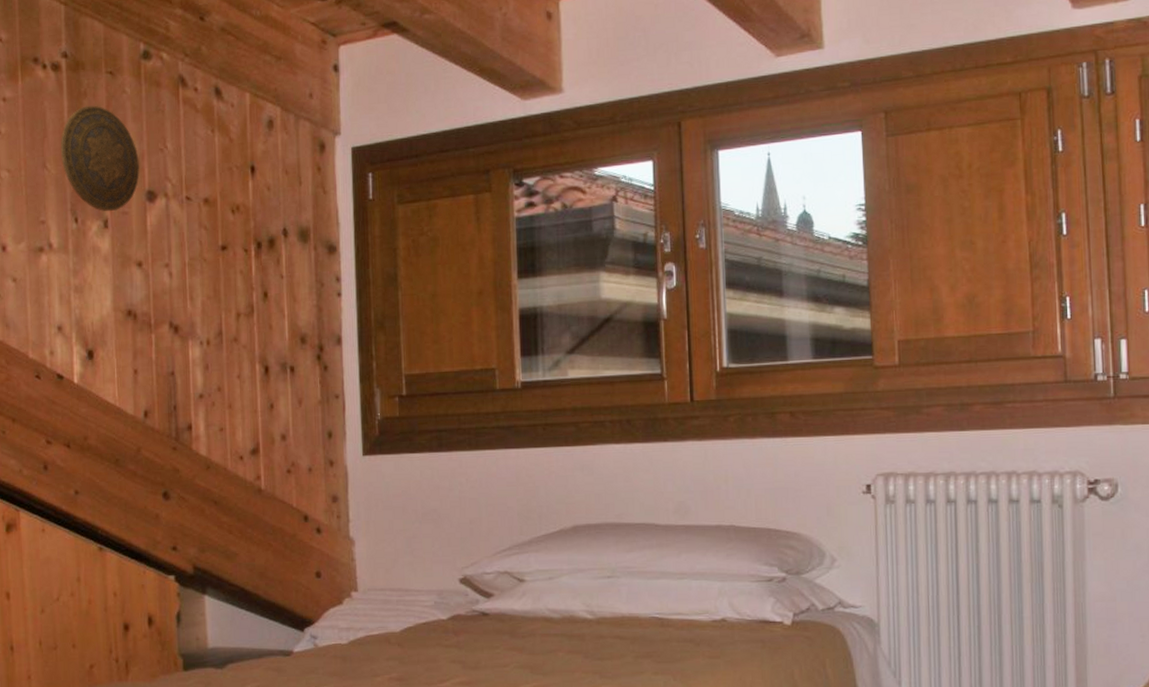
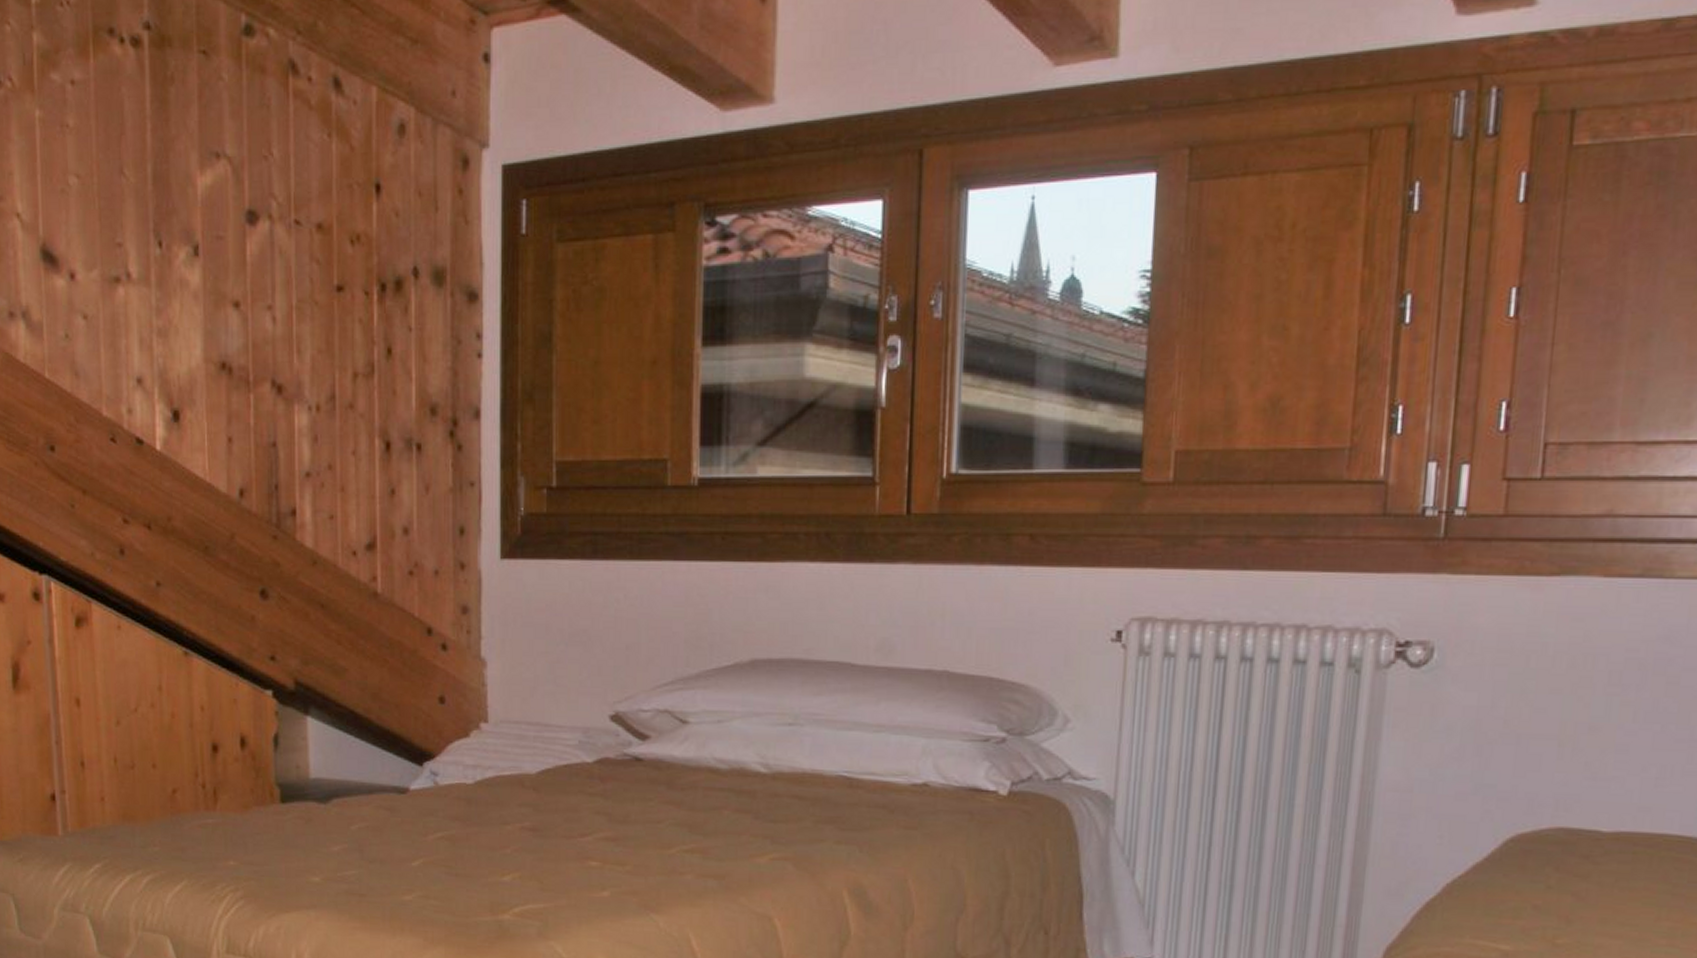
decorative plate: present [60,105,140,212] -> none [141,94,238,236]

